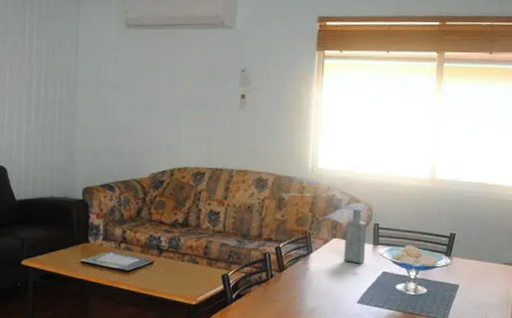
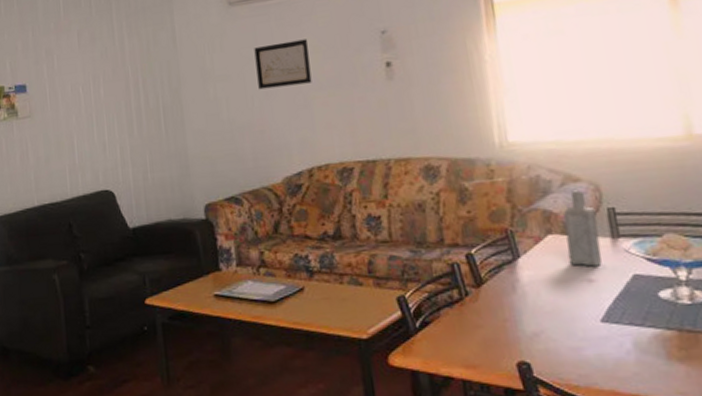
wall art: none [141,65,186,102] -> present [254,39,312,90]

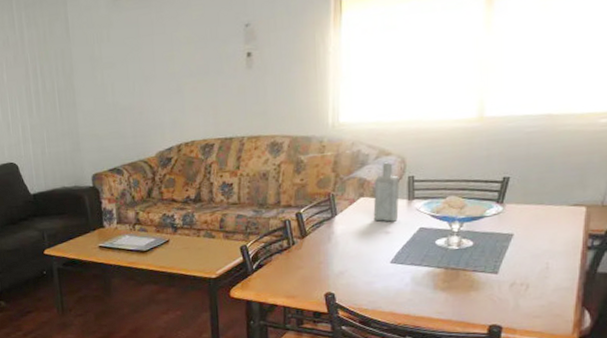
wall art: present [254,39,312,90] -> none [136,30,184,76]

